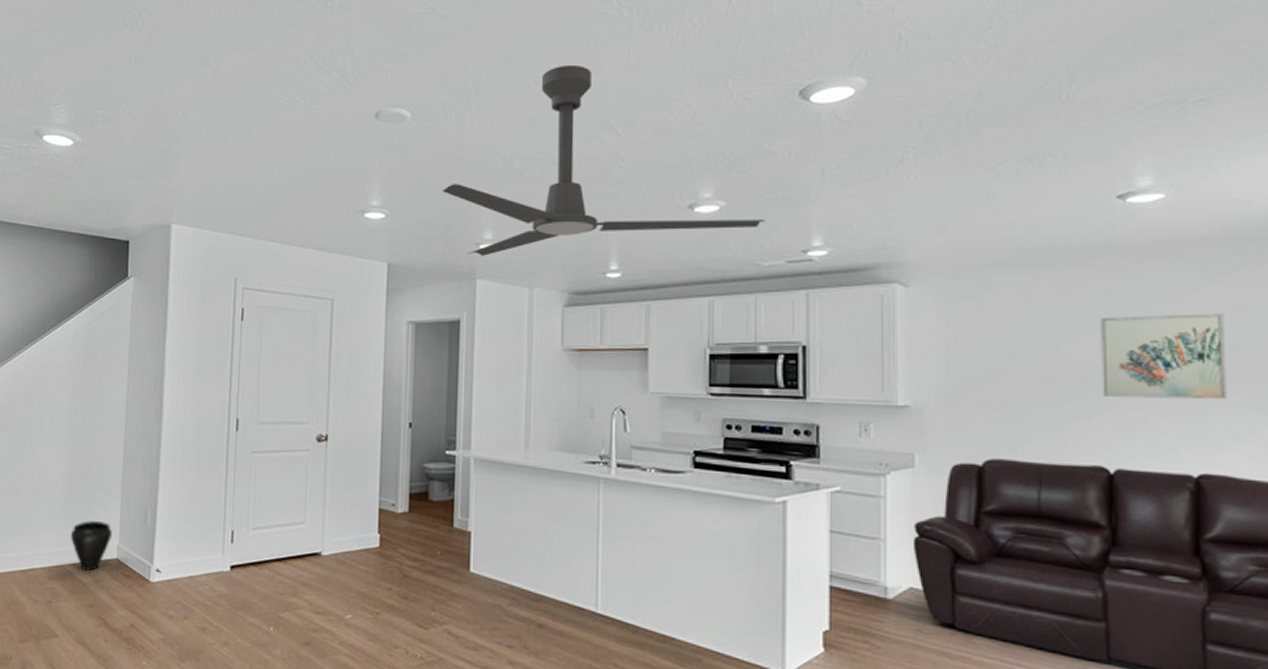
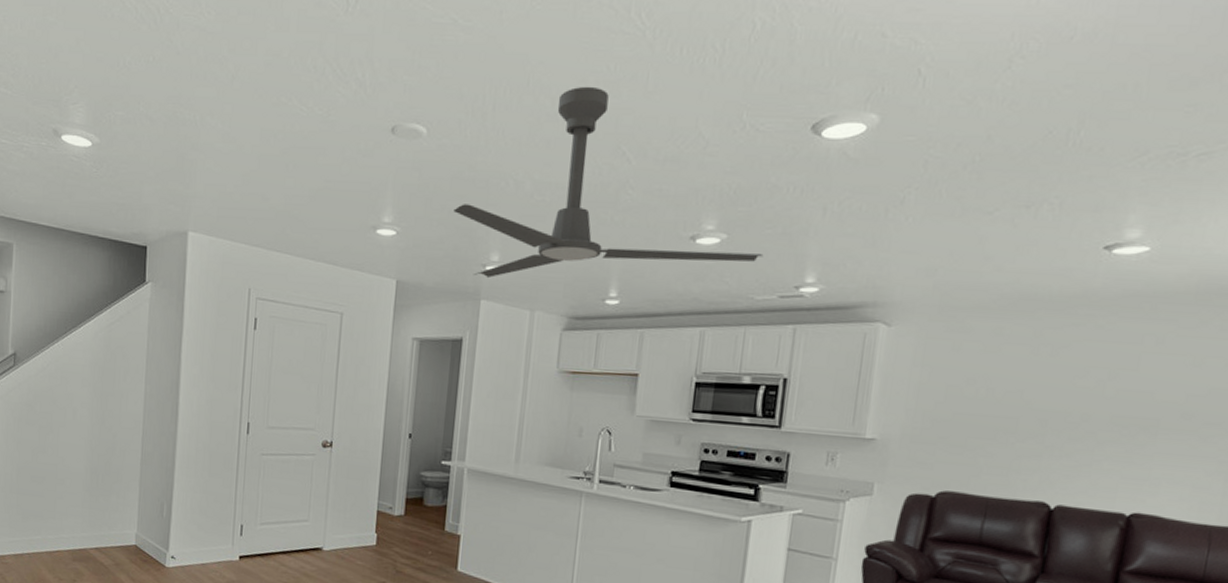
vase: present [71,521,113,571] -> none [93,510,132,555]
wall art: present [1100,312,1228,401] -> none [1056,364,1184,447]

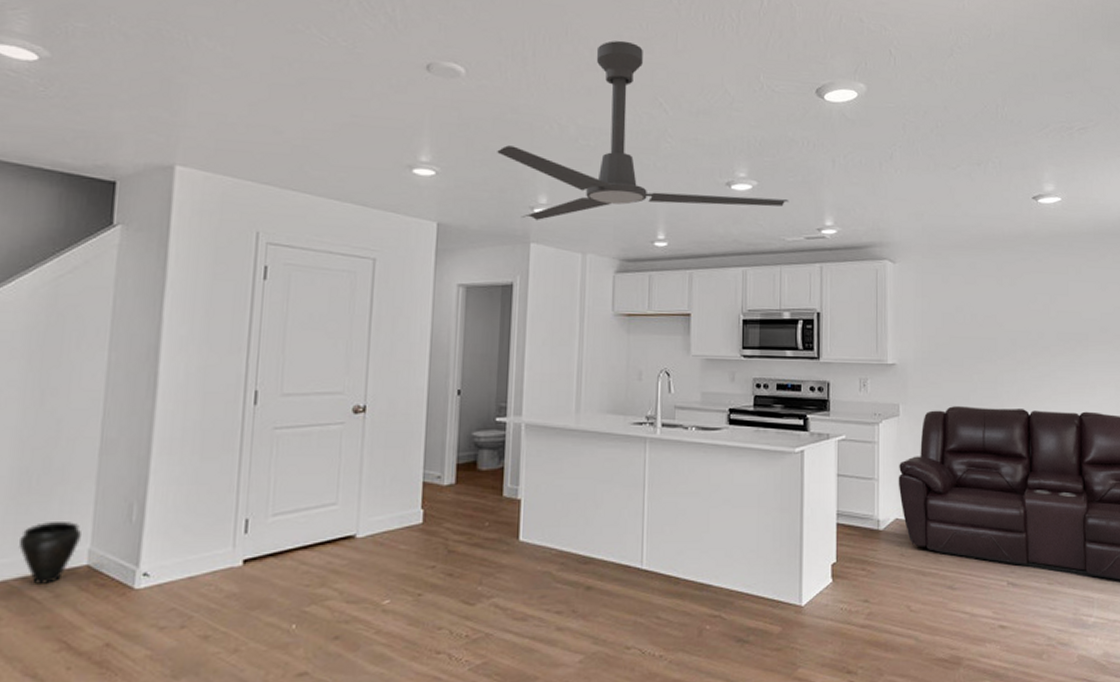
vase: none [93,510,132,555] -> present [19,522,83,584]

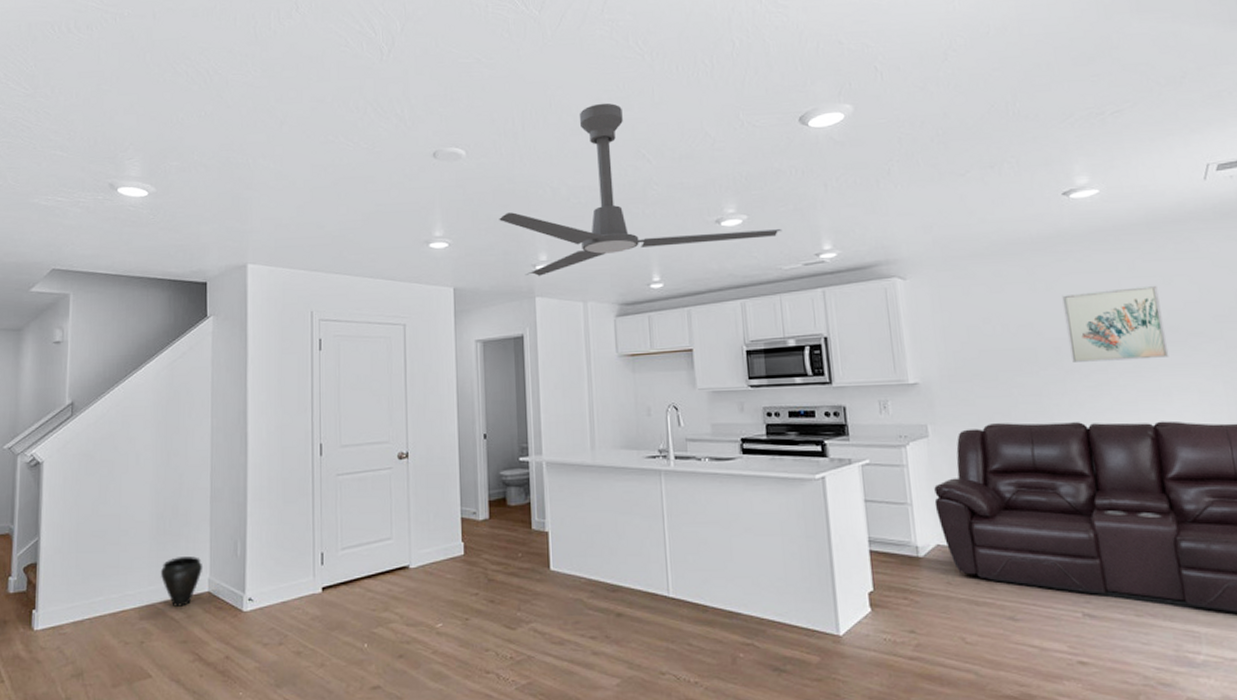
wall art: none [1022,289,1098,356] -> present [1062,285,1169,362]

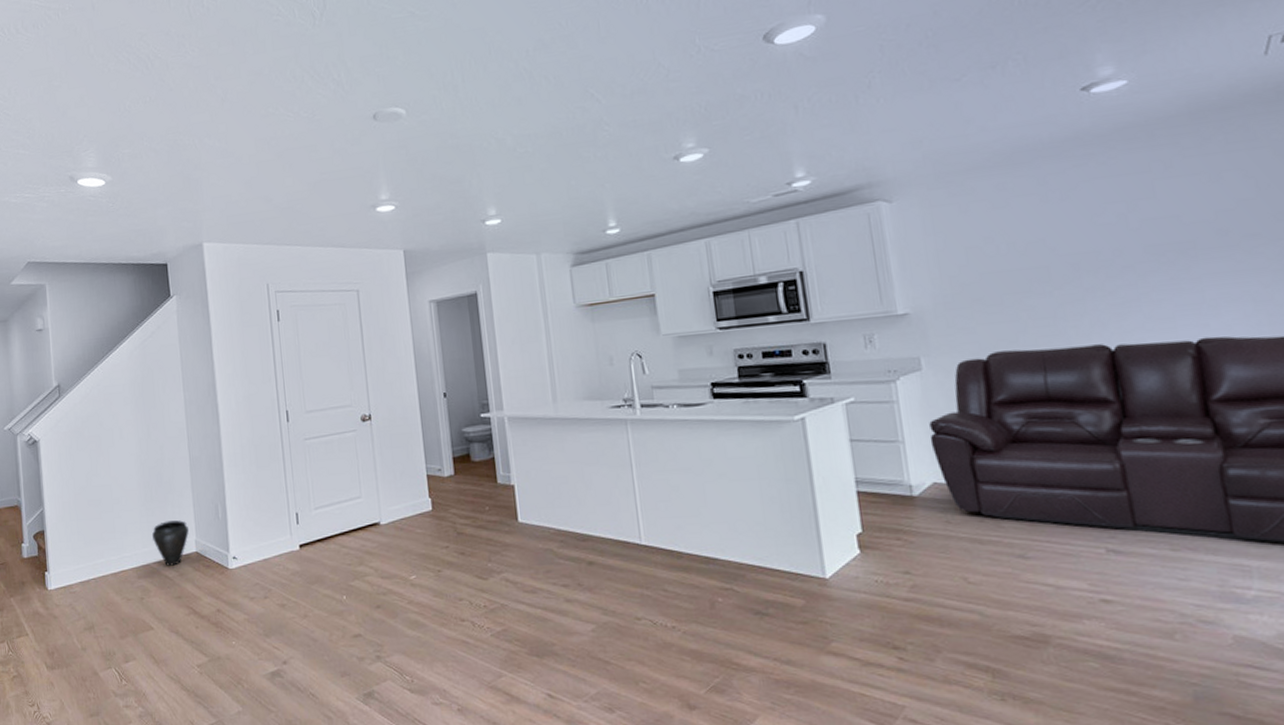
ceiling fan: present [499,103,783,276] -> none [444,43,749,232]
wall art: present [1062,285,1169,362] -> none [1081,184,1216,279]

